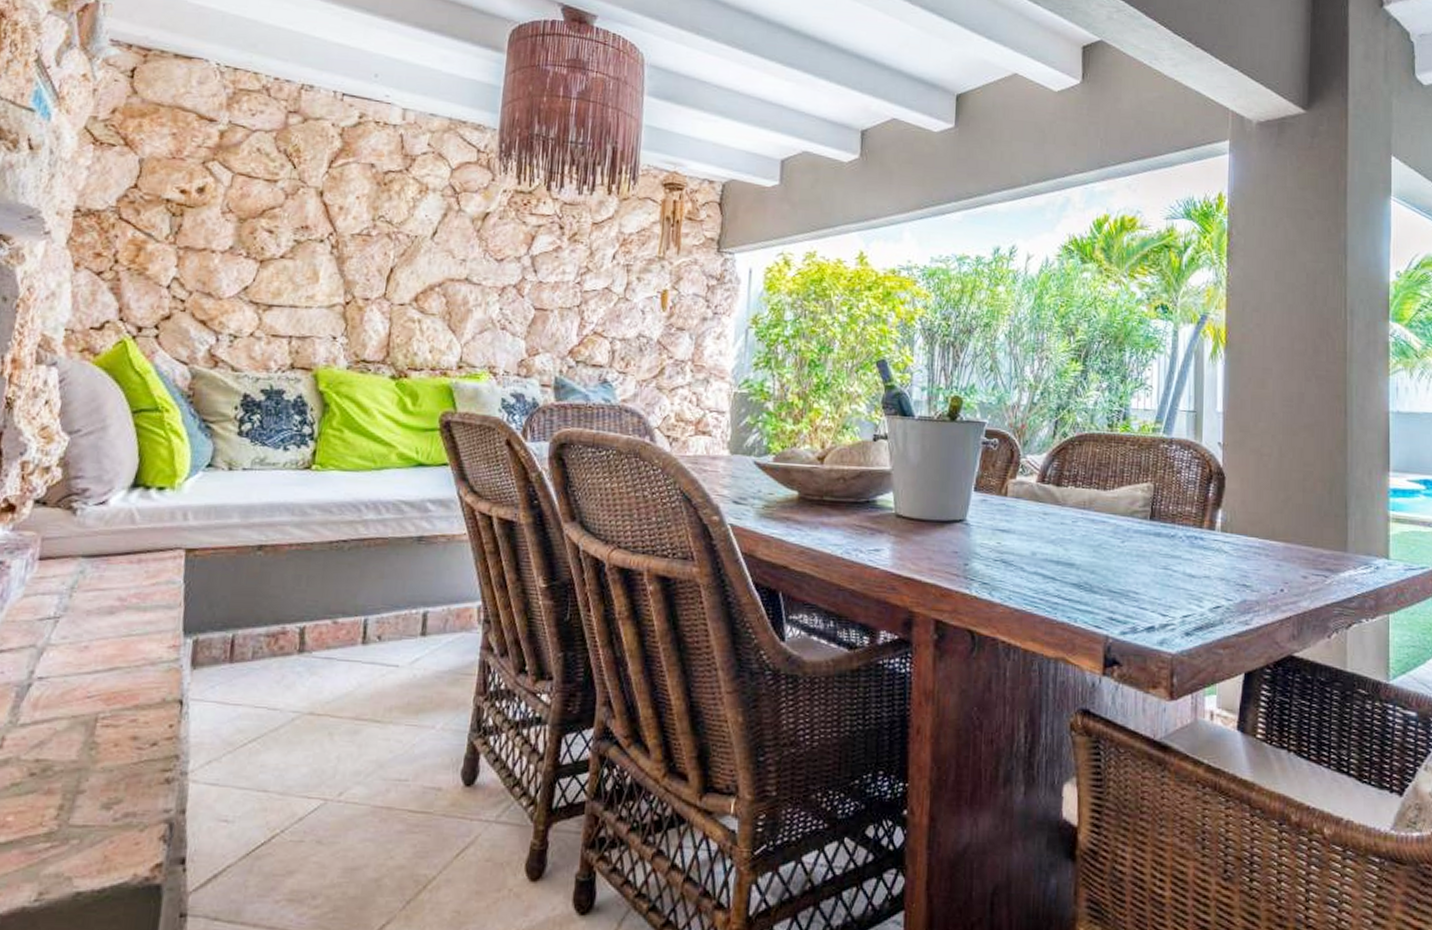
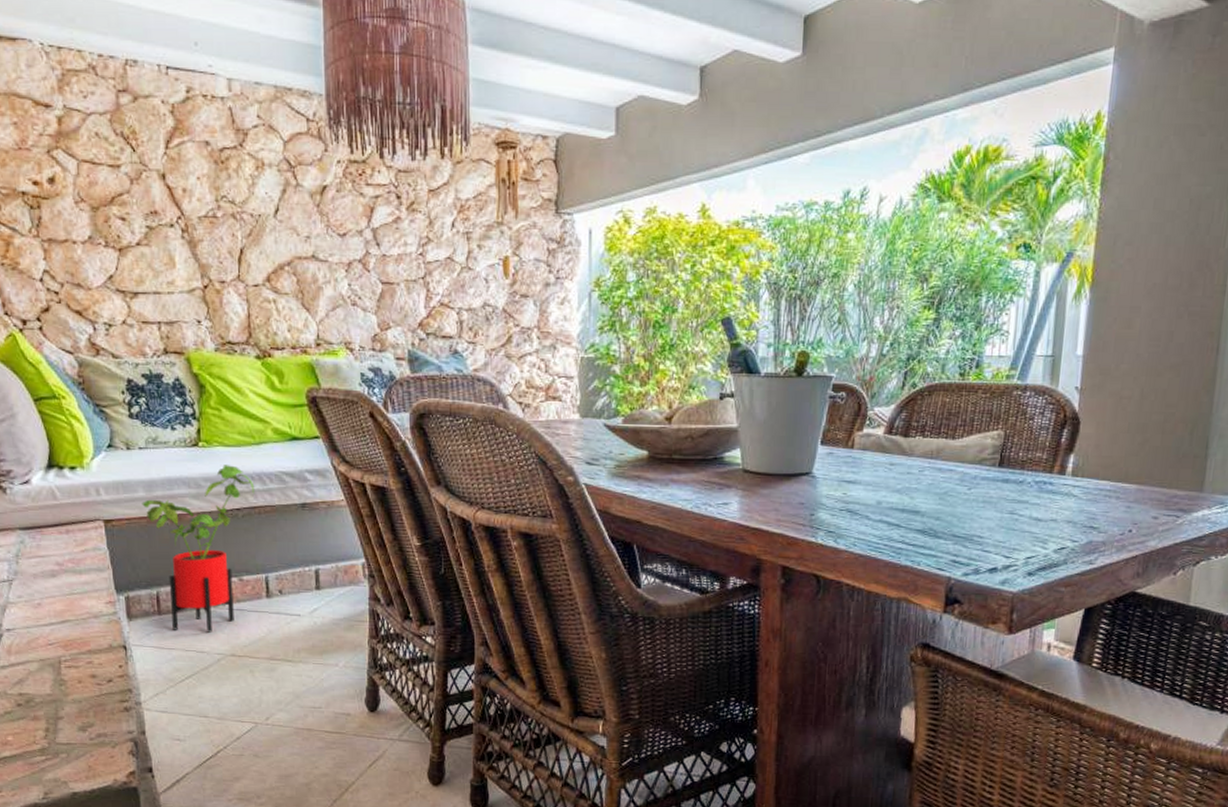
house plant: none [234,491,368,686] -> present [142,465,255,633]

